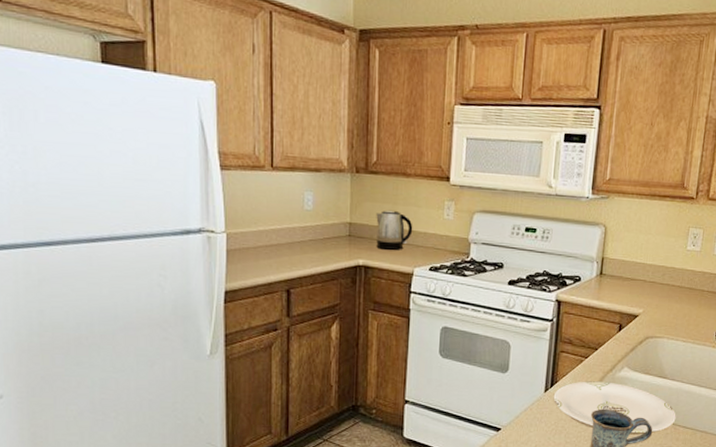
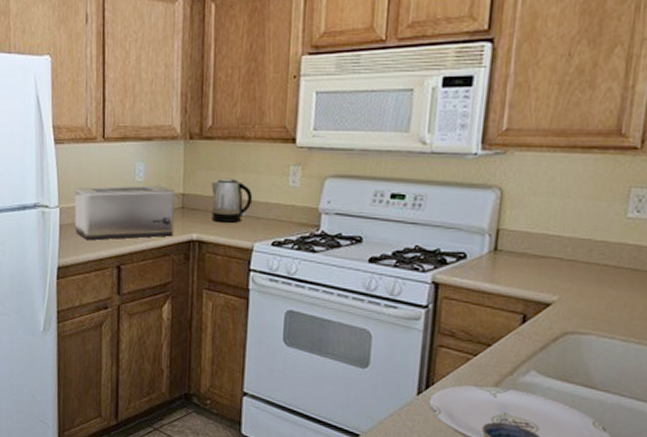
toaster: none [242,213,343,266] -> present [74,185,175,241]

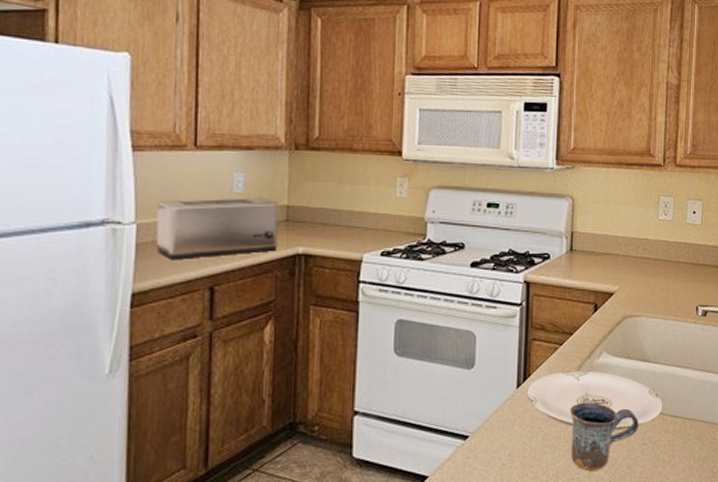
kettle: present [211,178,253,223] -> none [318,189,361,234]

